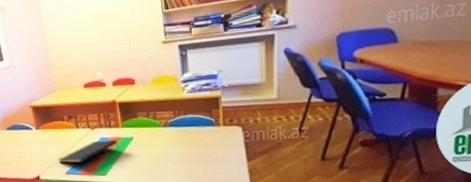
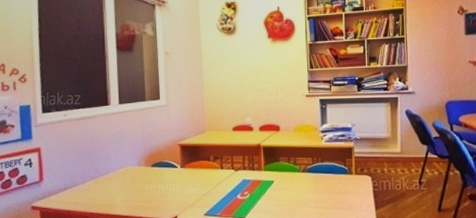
notepad: present [58,139,119,163] -> none [198,182,260,204]

